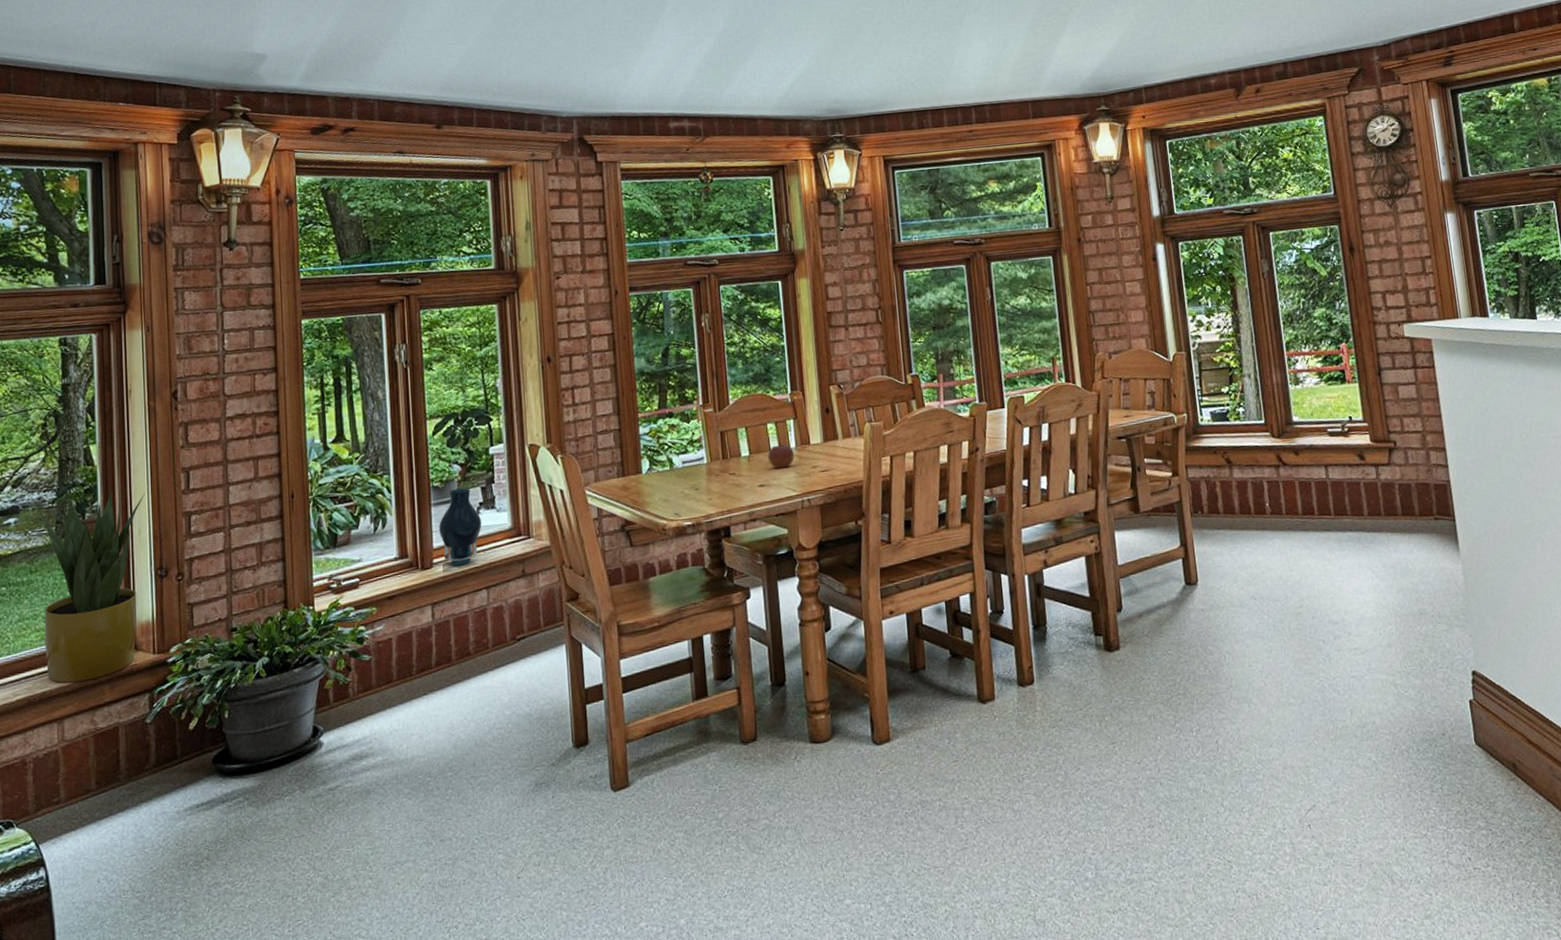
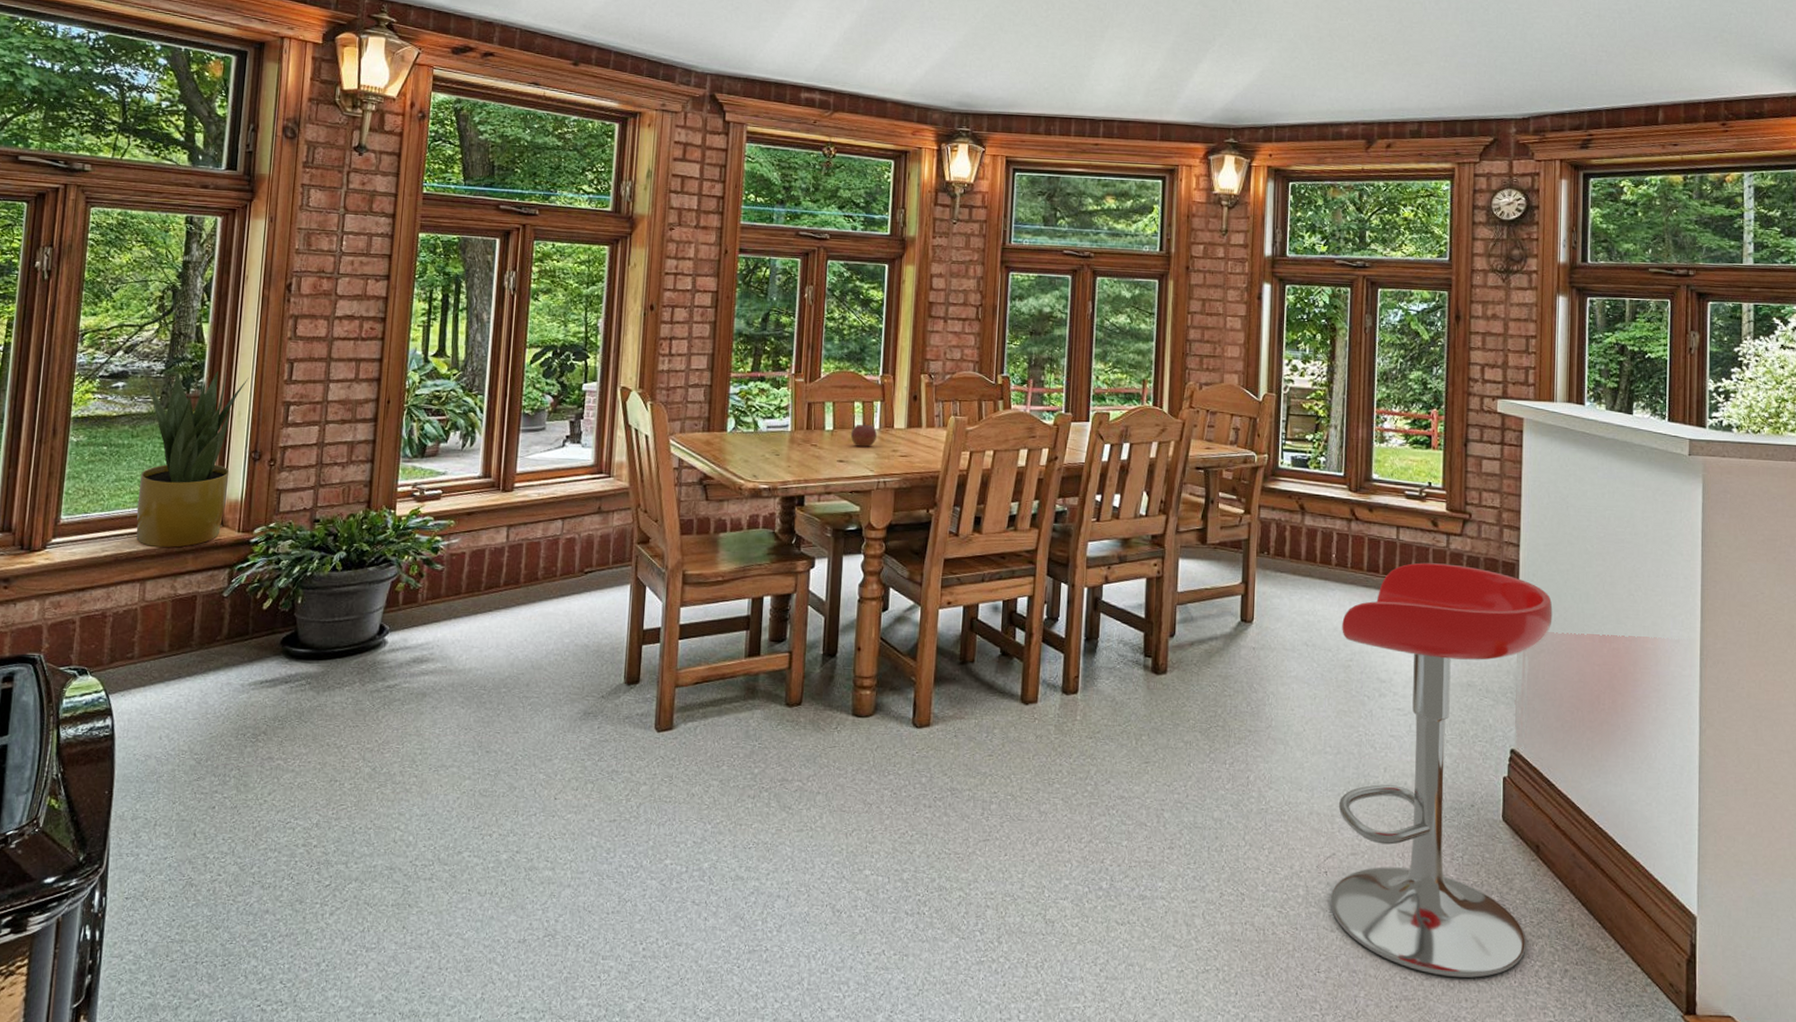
vase: present [439,488,482,566] -> none [524,419,567,493]
bar stool: none [1286,494,1519,913] -> present [1330,562,1553,978]

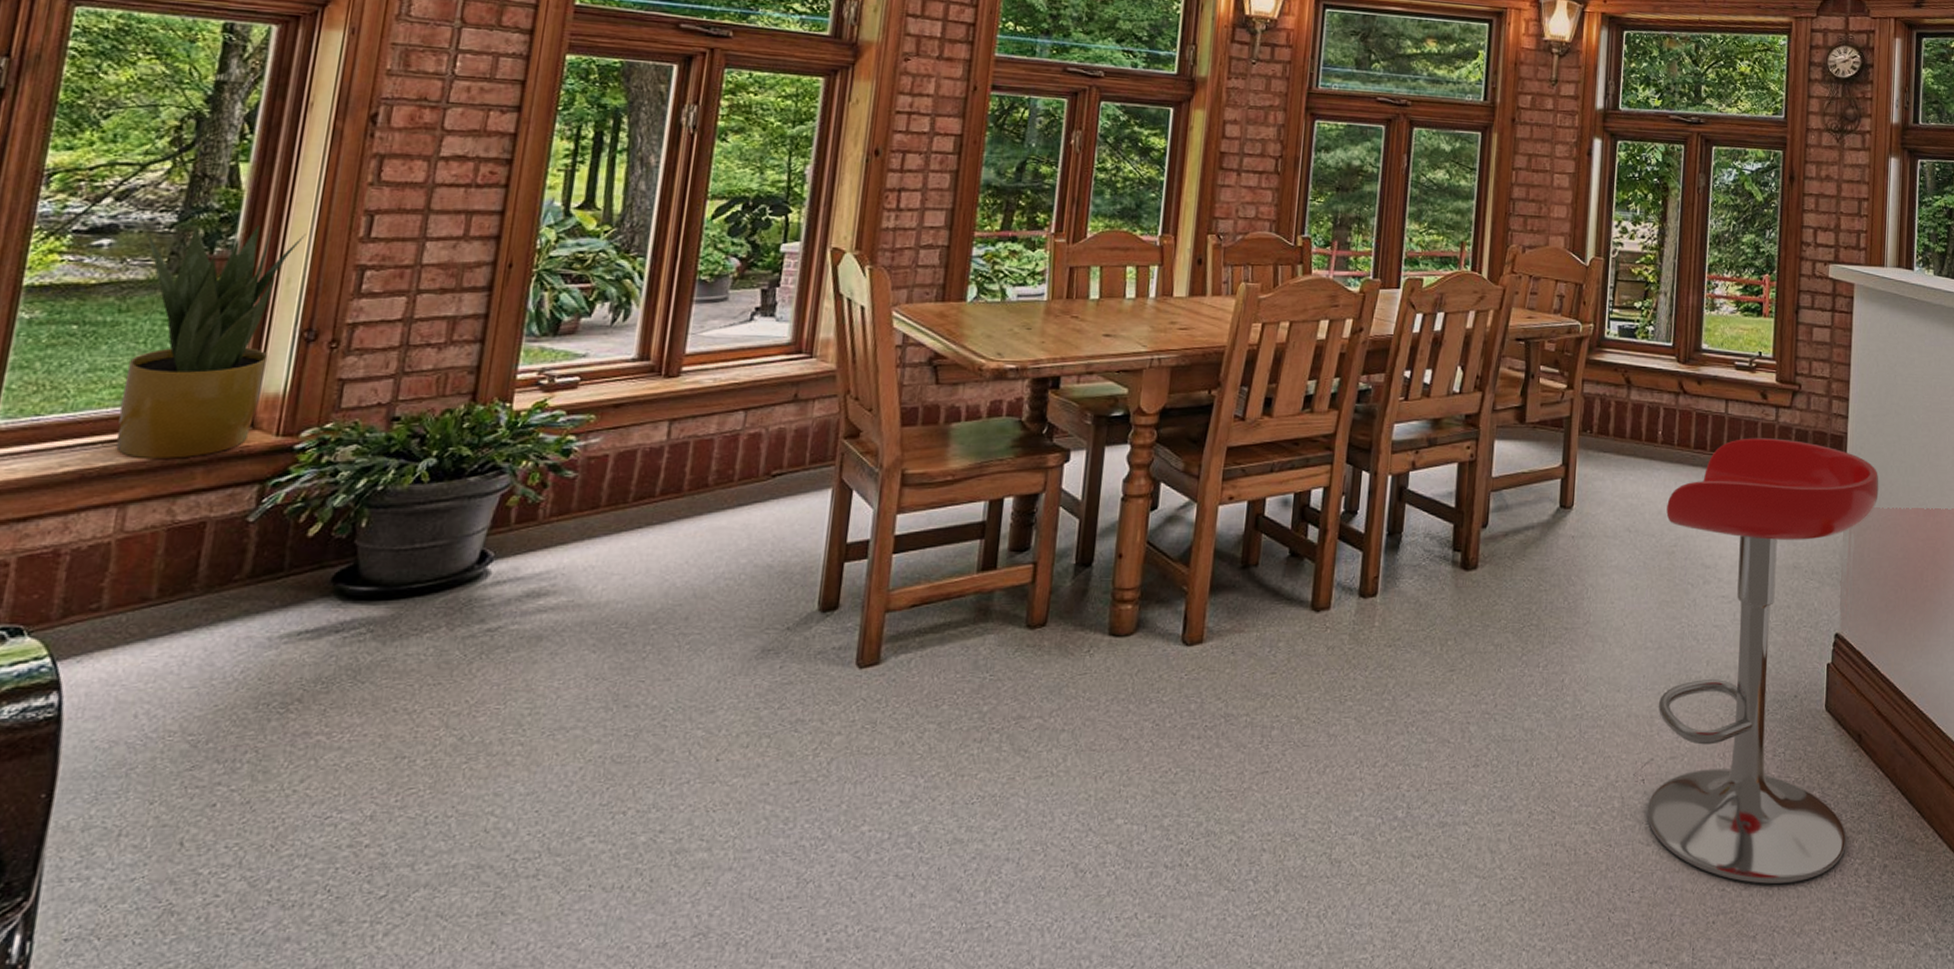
fruit: present [850,422,877,447] -> none [1120,289,1152,319]

